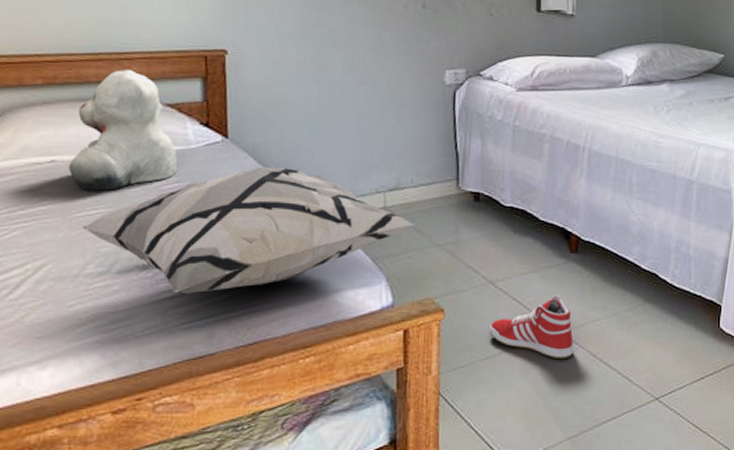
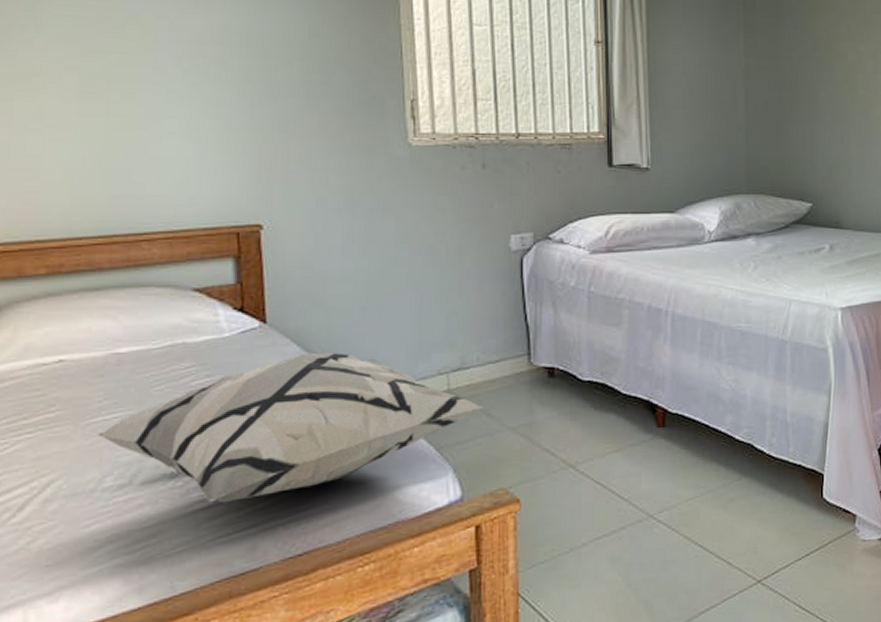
teddy bear: present [68,70,178,191] -> none [79,253,209,392]
sneaker: present [489,295,574,360] -> none [571,475,666,546]

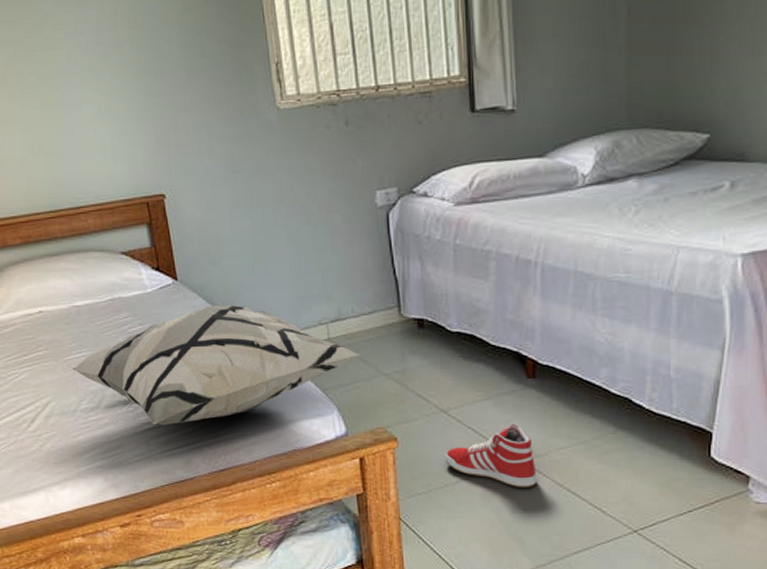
sneaker: none [571,475,666,546] -> present [444,423,537,489]

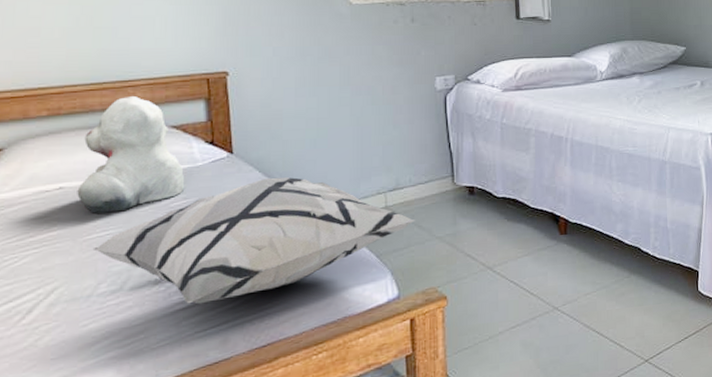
teddy bear: none [52,223,139,336] -> present [77,96,185,214]
sneaker: present [444,423,537,489] -> none [489,274,569,333]

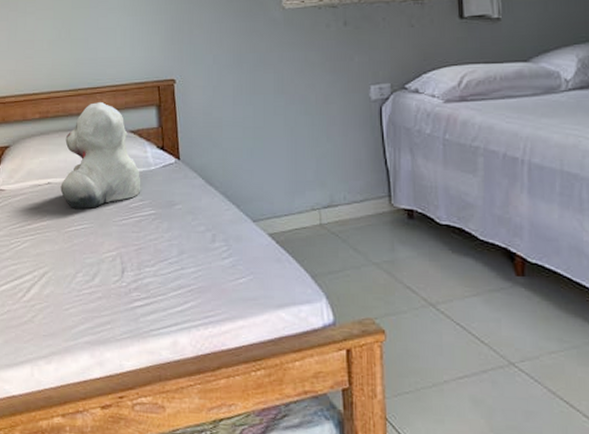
decorative pillow: present [92,176,416,305] -> none [72,185,351,304]

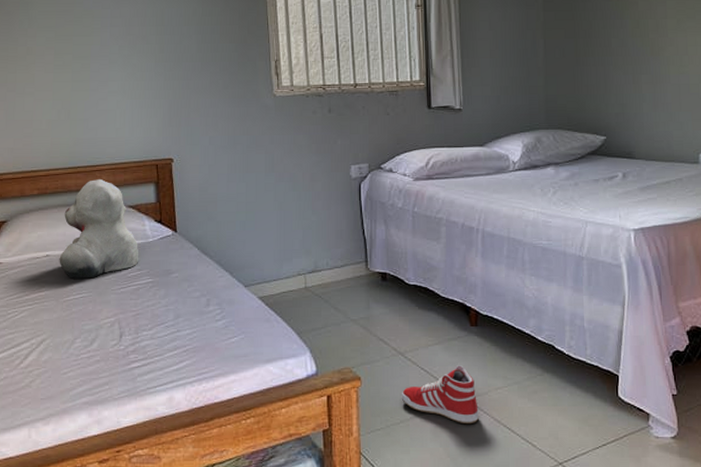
sneaker: none [433,322,528,394] -> present [401,365,479,425]

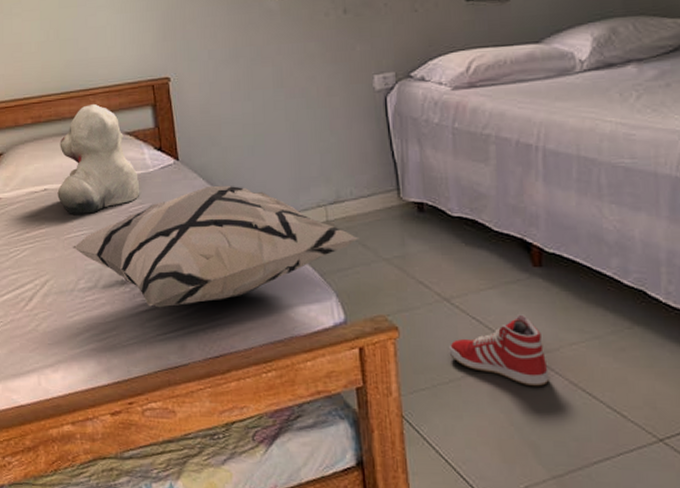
decorative pillow: none [70,255,332,364] -> present [72,185,360,308]

